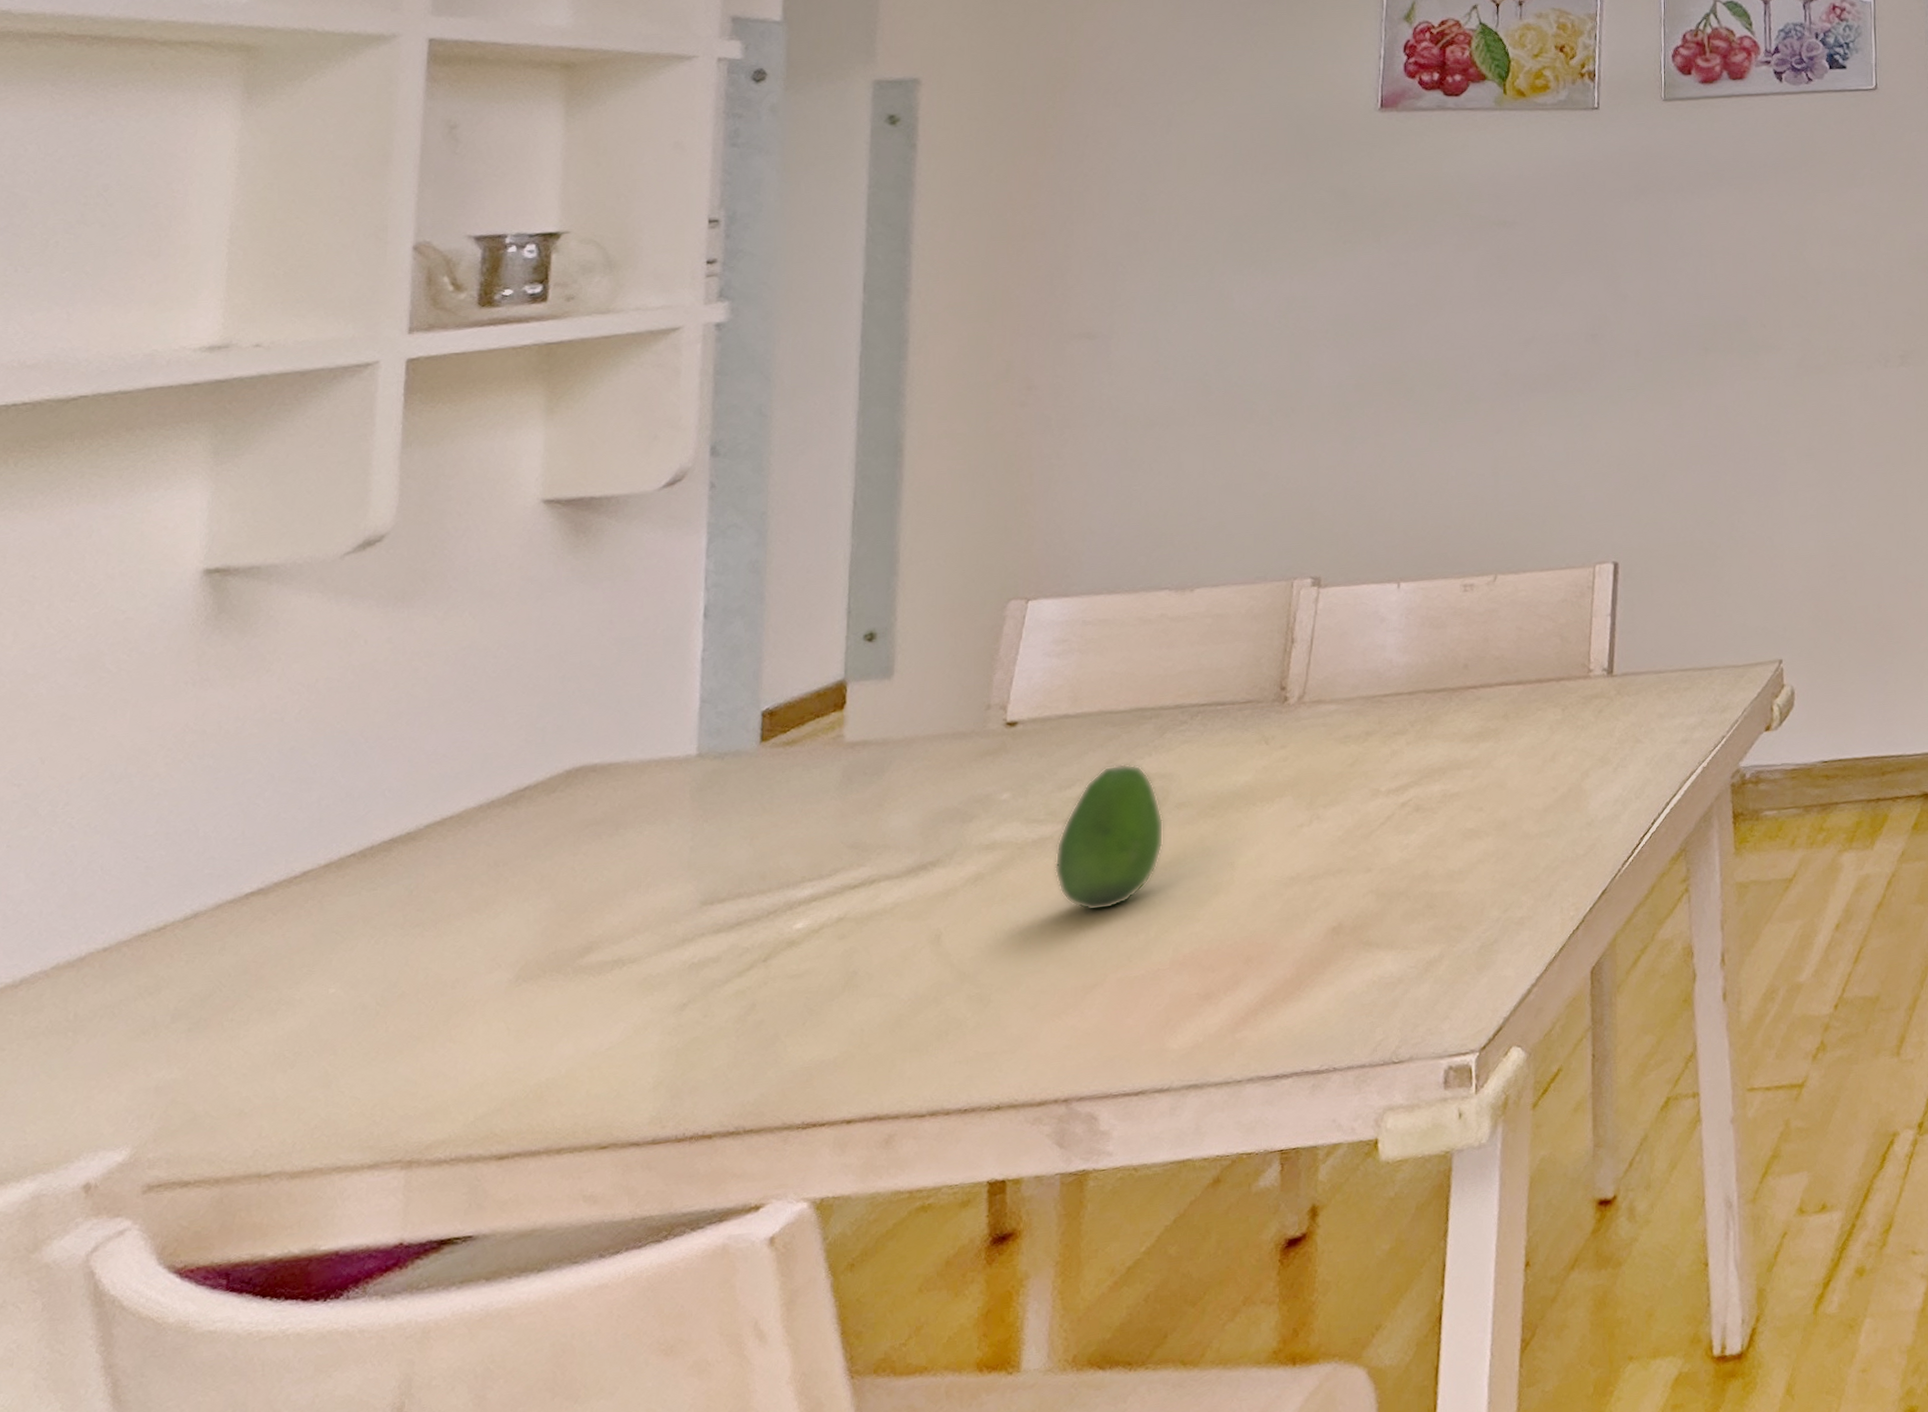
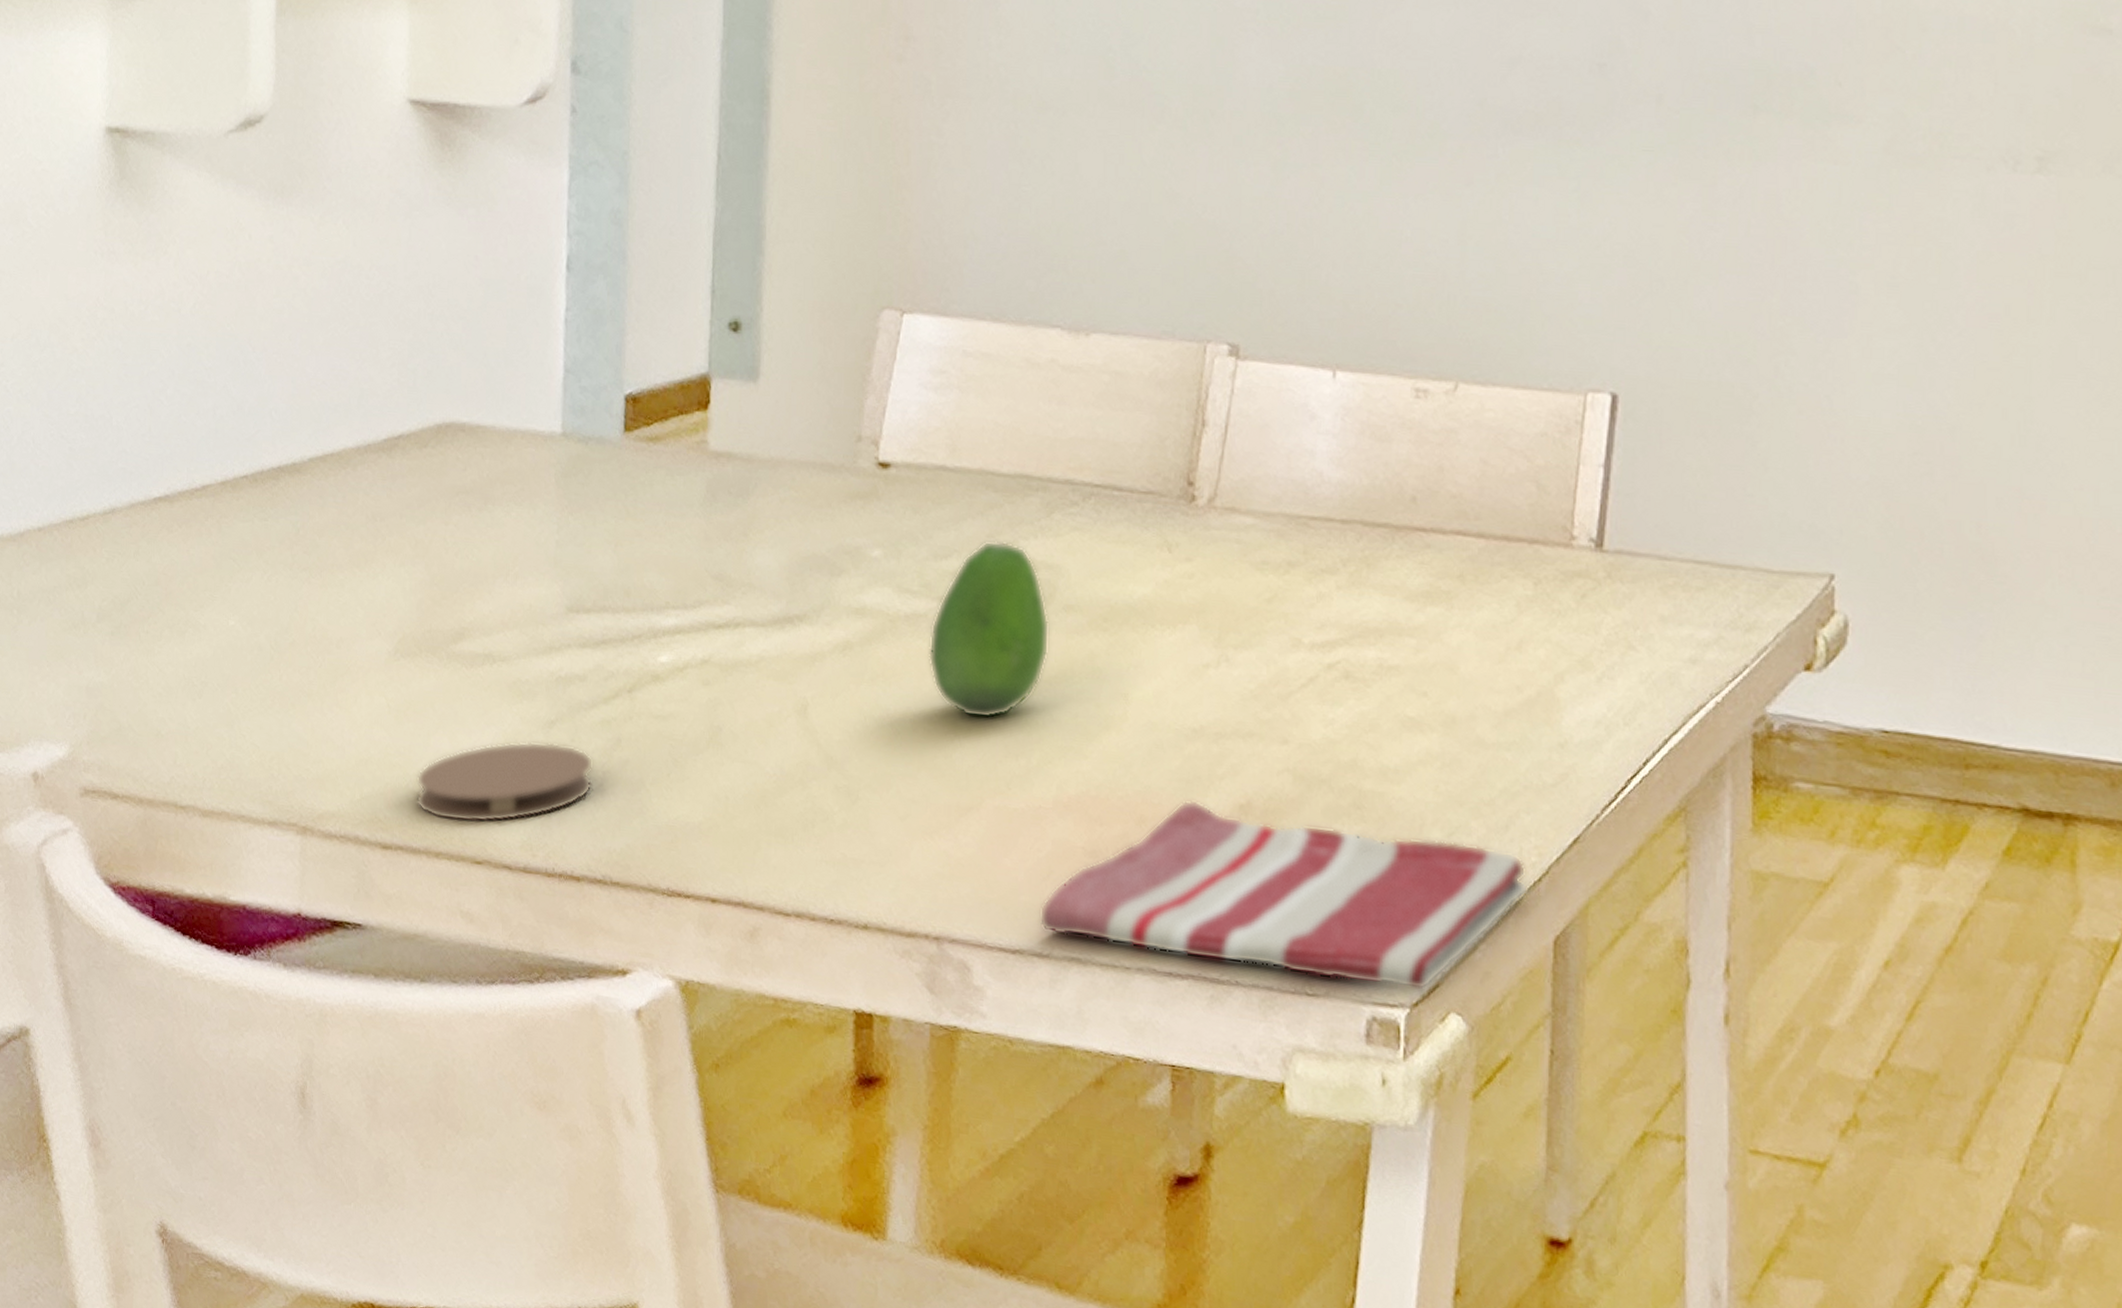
coaster: none [536,1020,727,1119] -> present [416,741,594,823]
dish towel: none [1159,912,1568,1071] -> present [1039,800,1528,990]

